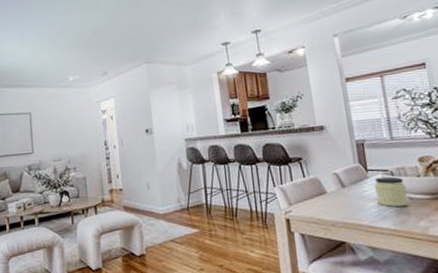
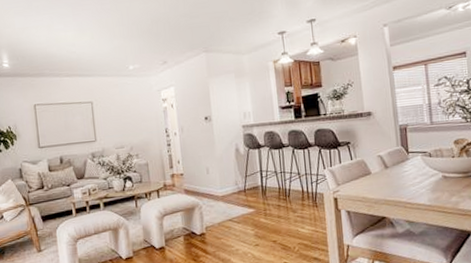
jar: present [374,176,409,207] -> none [413,157,443,185]

